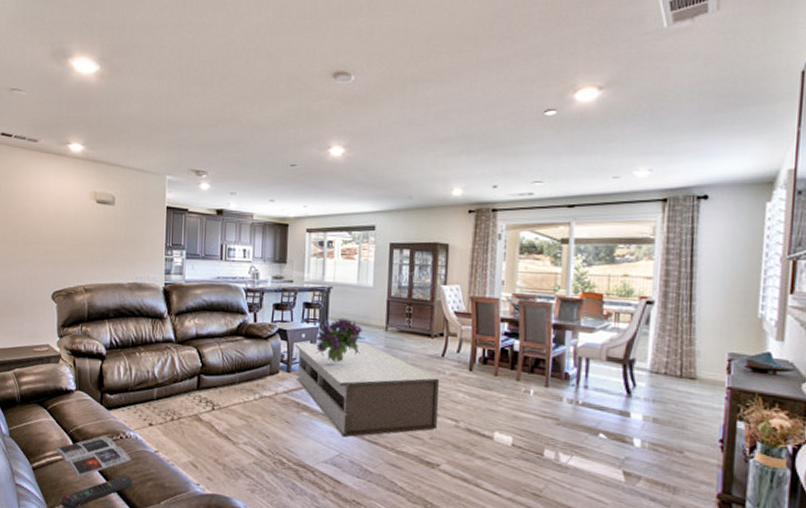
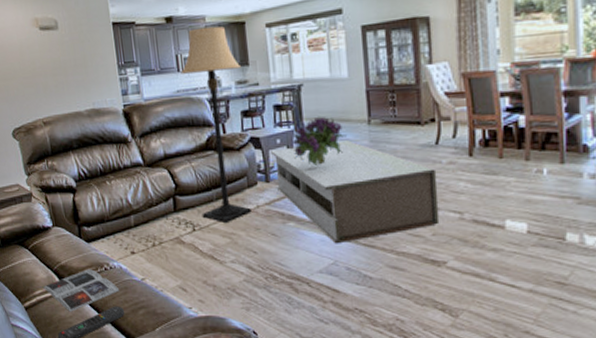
lamp: none [223,223,279,406] -> present [181,26,252,223]

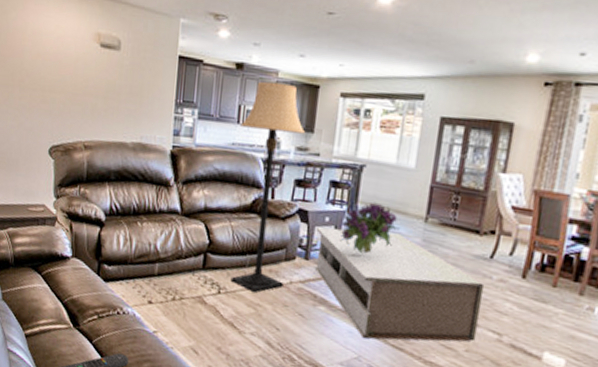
magazine: present [43,269,120,312] -> none [49,309,129,350]

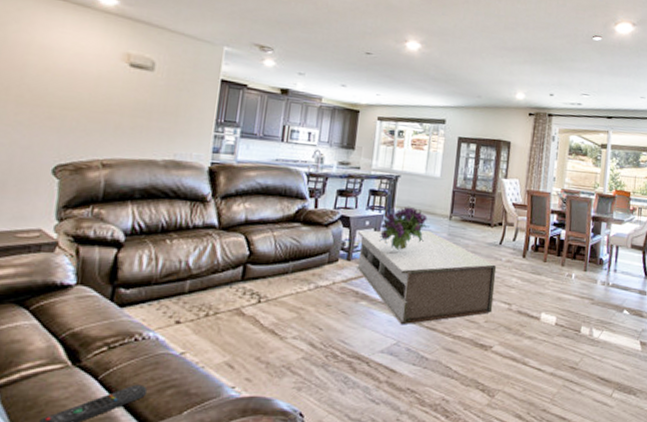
lamp: present [230,81,305,292] -> none [272,105,346,296]

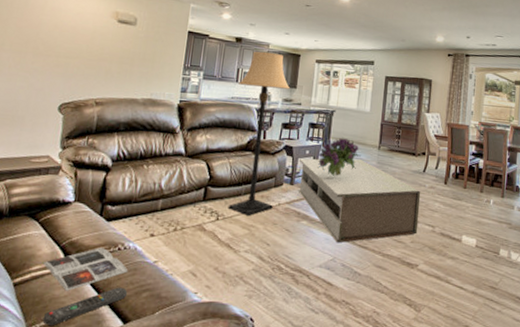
magazine: none [36,339,148,392] -> present [43,248,129,291]
lamp: none [272,105,346,296] -> present [228,51,290,215]

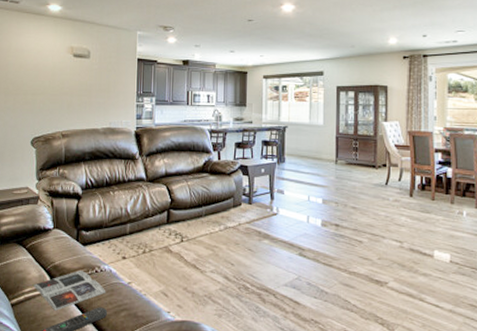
lamp: present [228,51,290,215] -> none [189,72,239,236]
coffee table: present [298,158,421,243] -> none [255,175,385,262]
bouquet: present [316,137,362,177] -> none [272,153,319,195]

